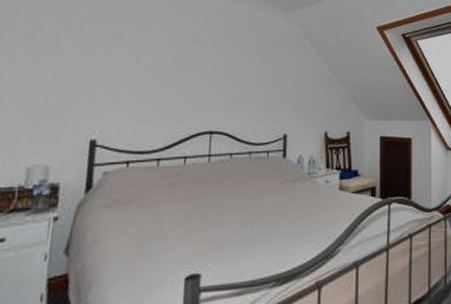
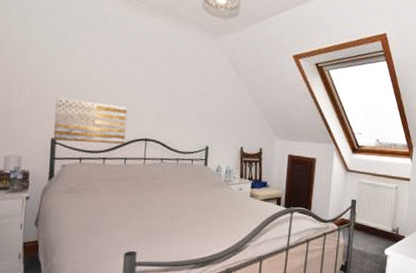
wall art: none [92,90,187,142] -> present [53,97,127,144]

